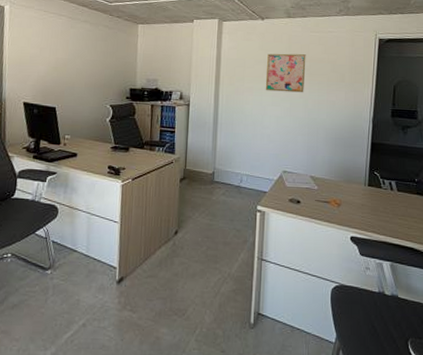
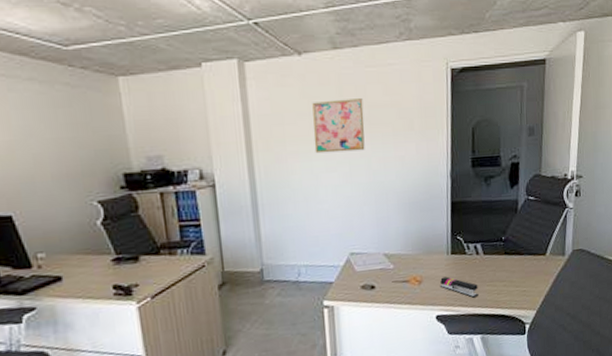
stapler: none [356,204,390,227] -> present [439,276,478,298]

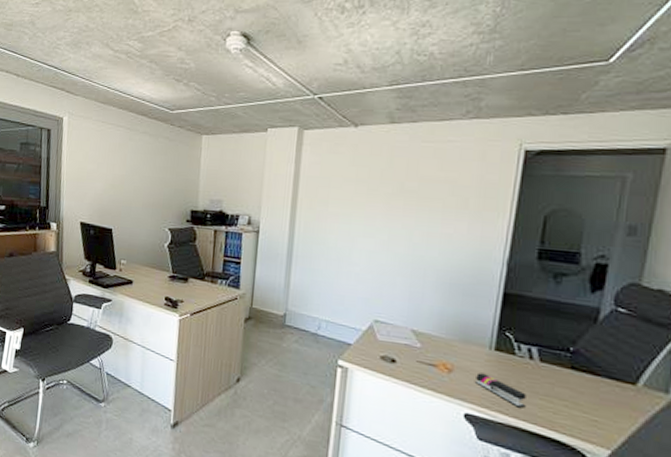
wall art: present [312,98,365,154] -> none [355,170,414,222]

